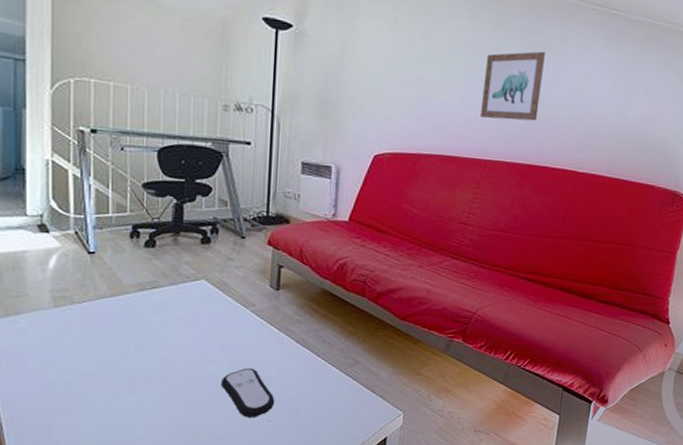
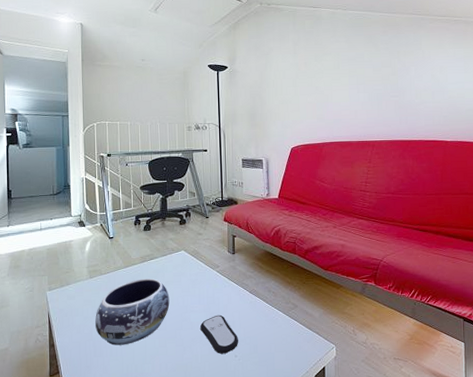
decorative bowl: none [61,313,179,401] -> present [95,278,170,345]
wall art: present [480,51,545,121] -> none [363,56,408,111]

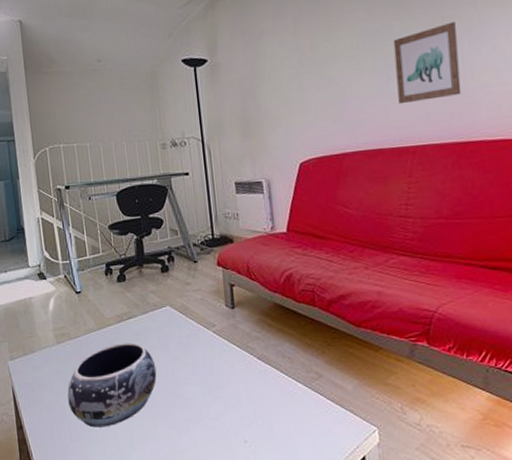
remote control: present [200,315,239,354] -> none [197,388,248,439]
wall art: none [363,56,408,111] -> present [393,21,462,105]

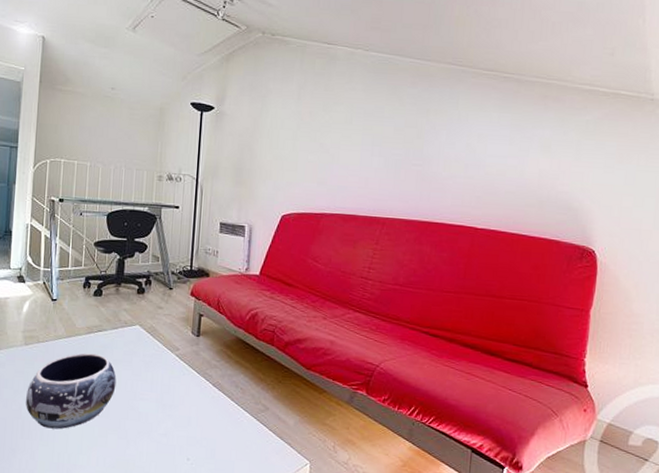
wall art: present [393,21,462,105] -> none [378,115,438,181]

